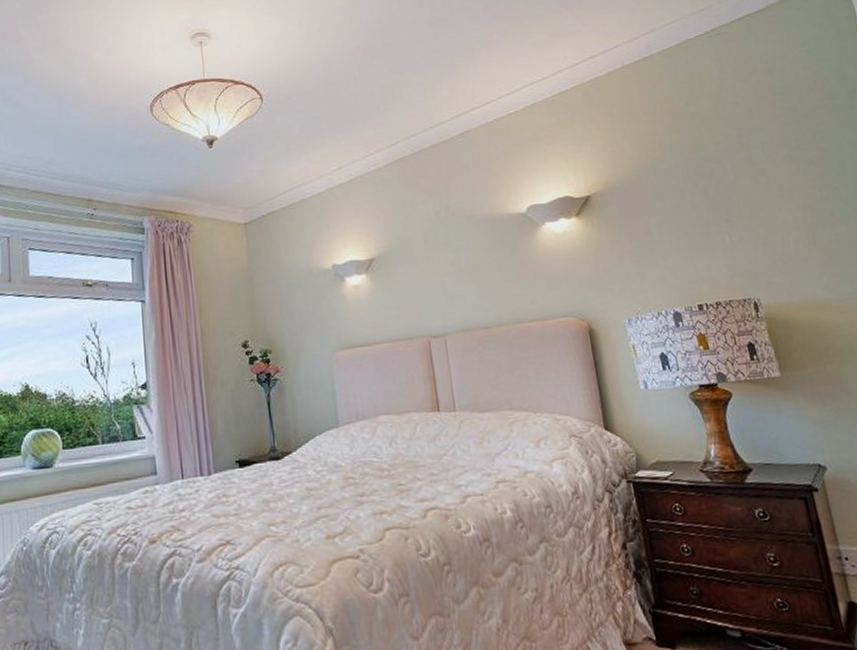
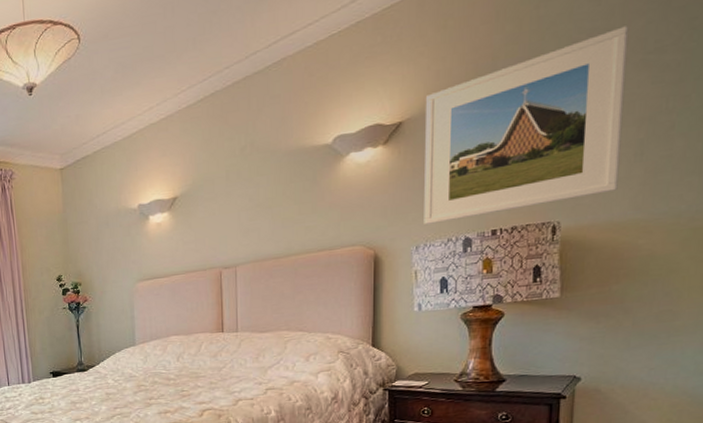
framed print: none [608,125,802,297] -> present [424,26,629,225]

